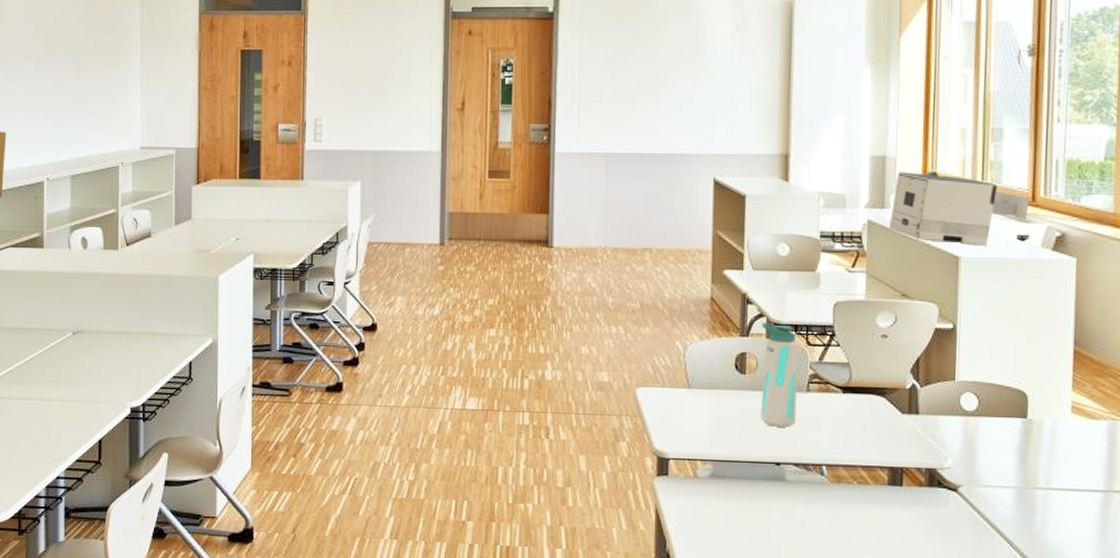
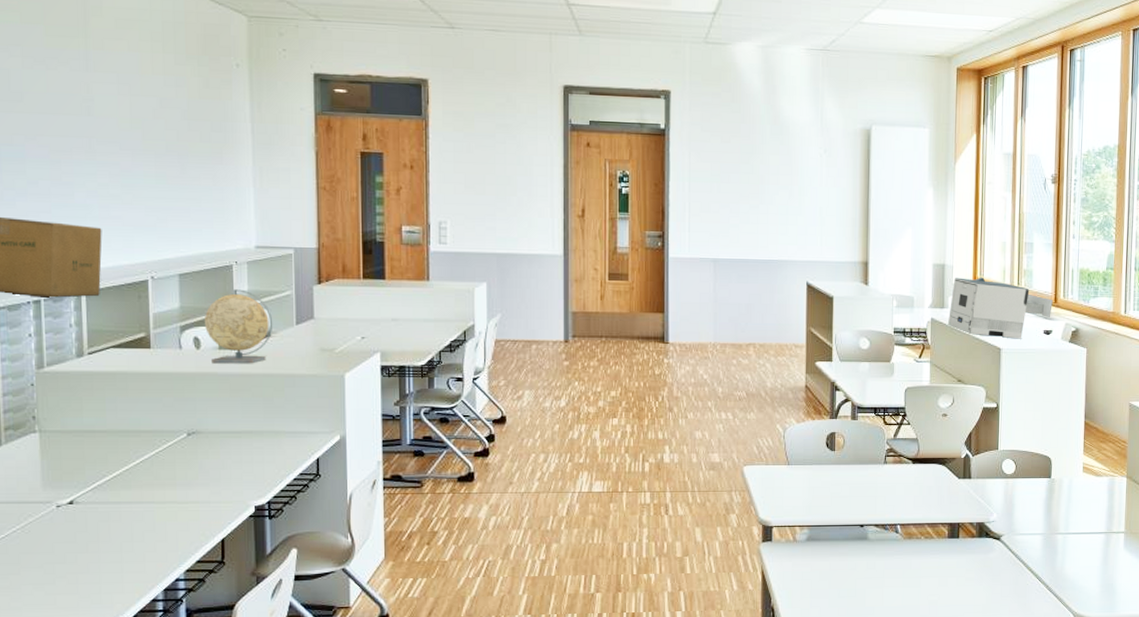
globe: none [91,190,154,265] -> present [204,289,273,364]
water bottle: present [760,322,799,427] -> none [847,406,878,495]

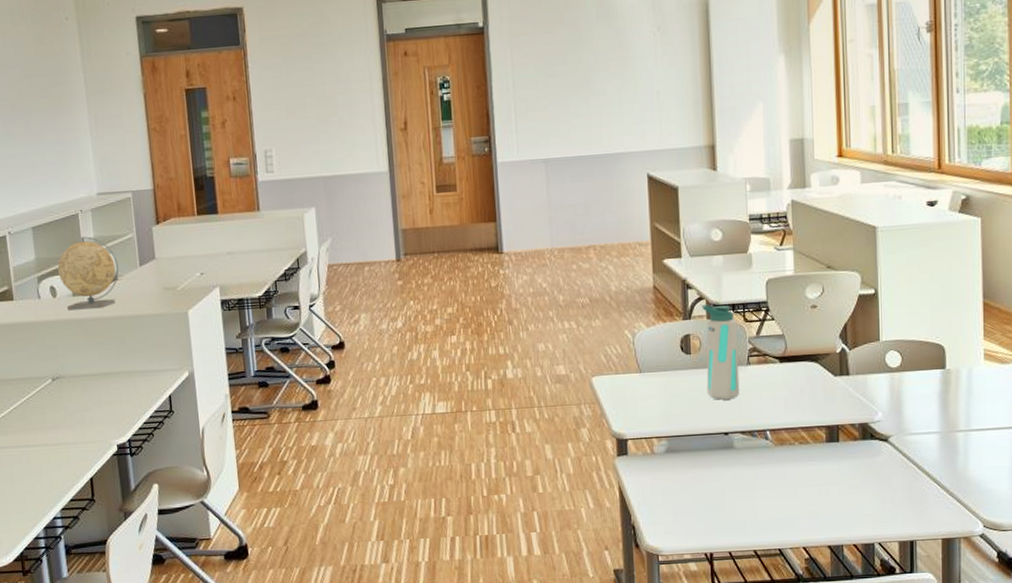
water bottle: none [847,406,878,495] -> present [702,304,740,400]
printer: present [948,277,1053,339] -> none [811,148,936,215]

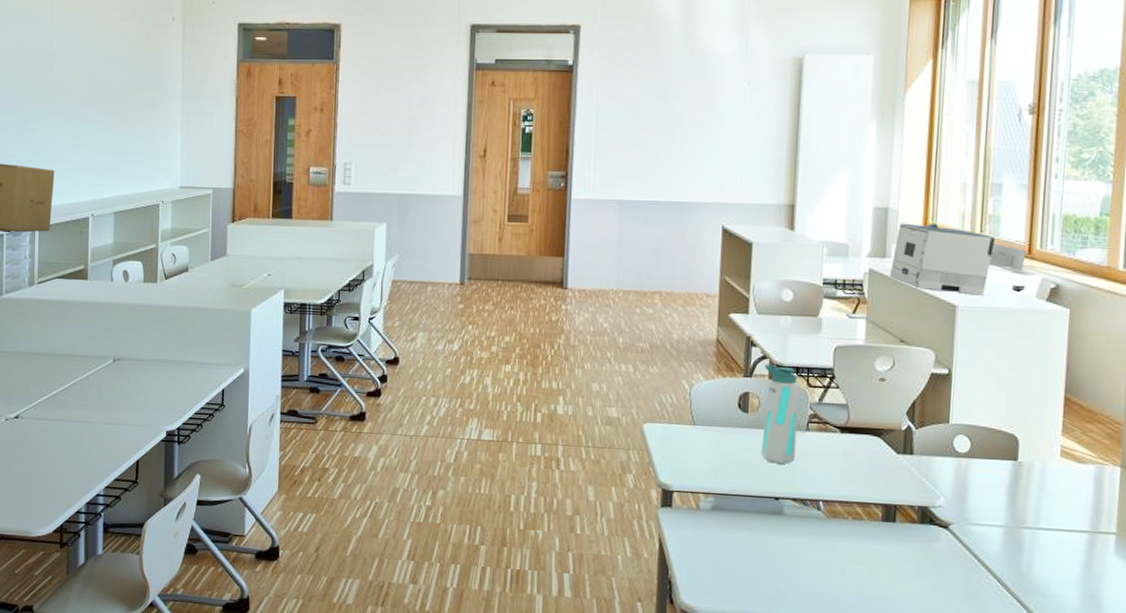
globe: present [57,236,119,311] -> none [132,227,191,297]
printer: none [811,148,936,215] -> present [890,223,1026,296]

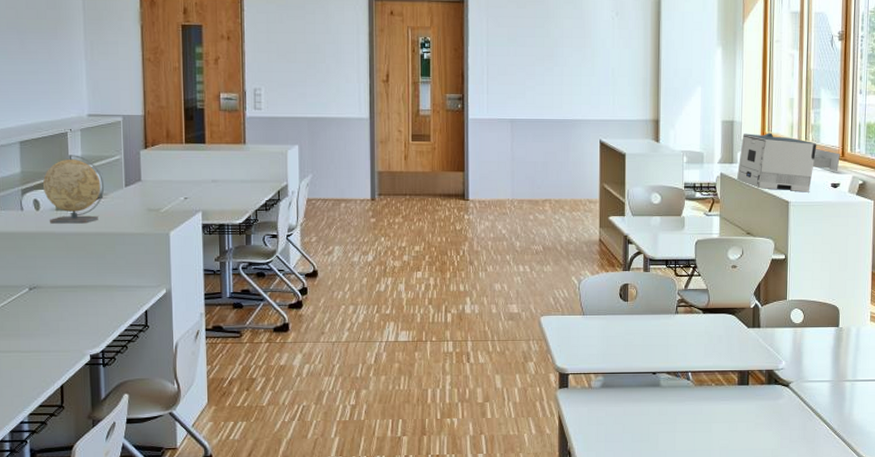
globe: none [132,227,191,297] -> present [42,155,105,224]
water bottle: present [761,364,800,464] -> none [640,258,669,343]

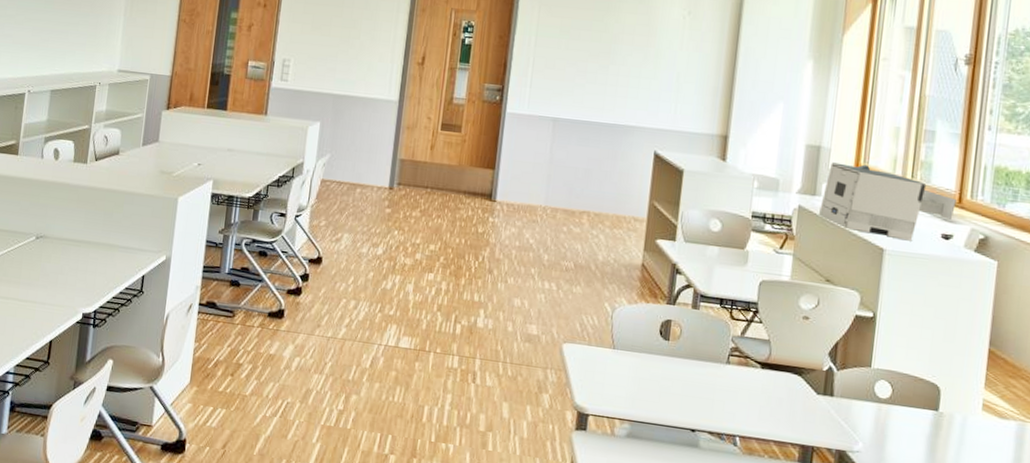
globe: present [42,155,105,224] -> none [64,108,123,179]

